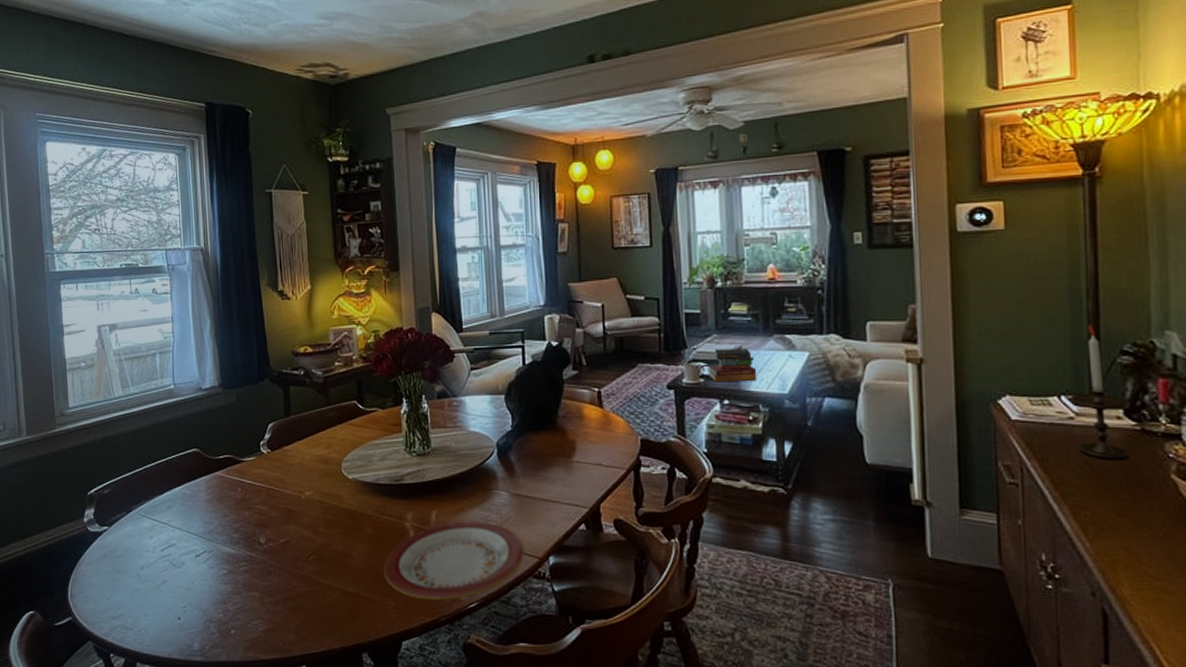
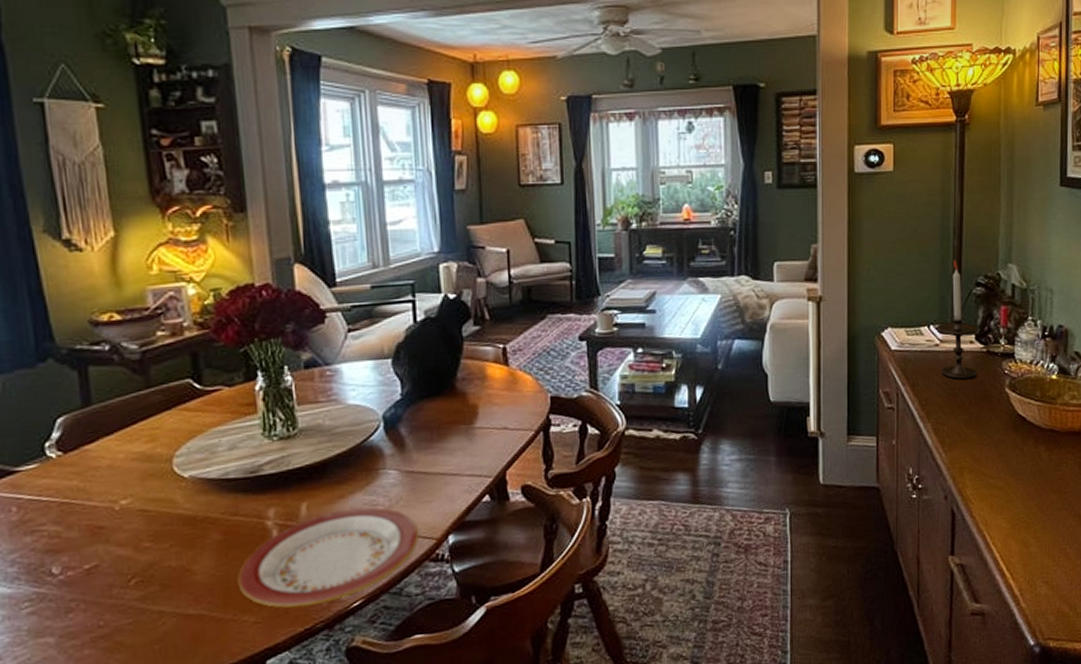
books: present [707,349,757,382] -> none [621,293,671,330]

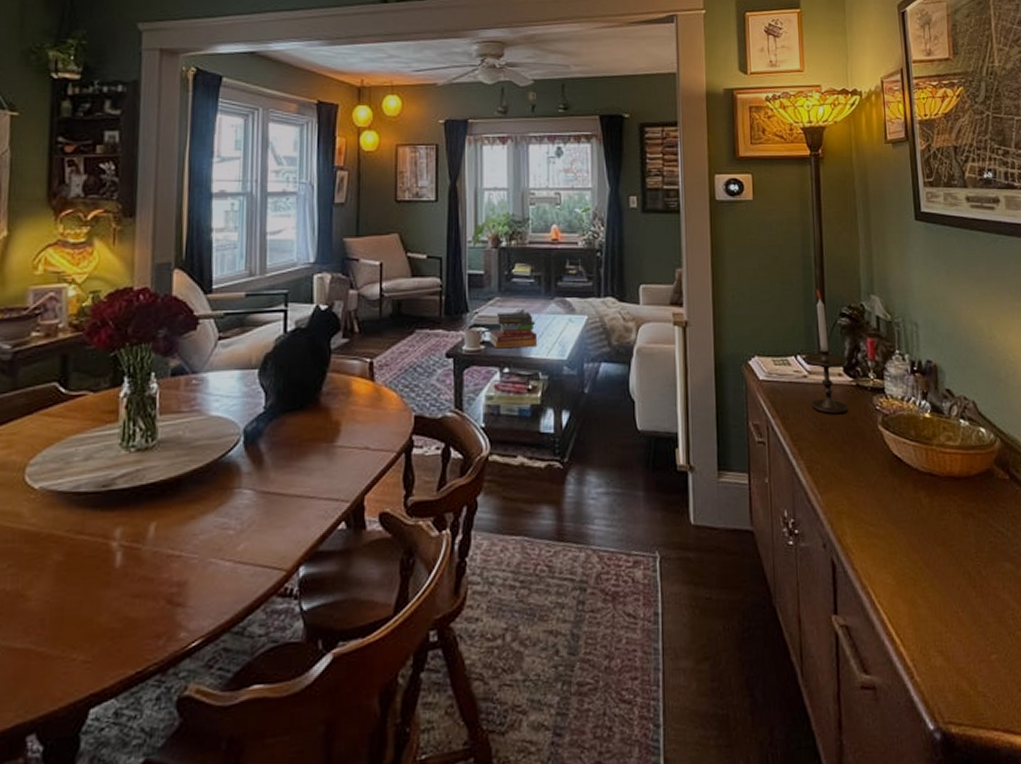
plate: present [237,506,418,609] -> none [71,529,268,646]
books: none [621,293,671,330] -> present [489,312,538,349]

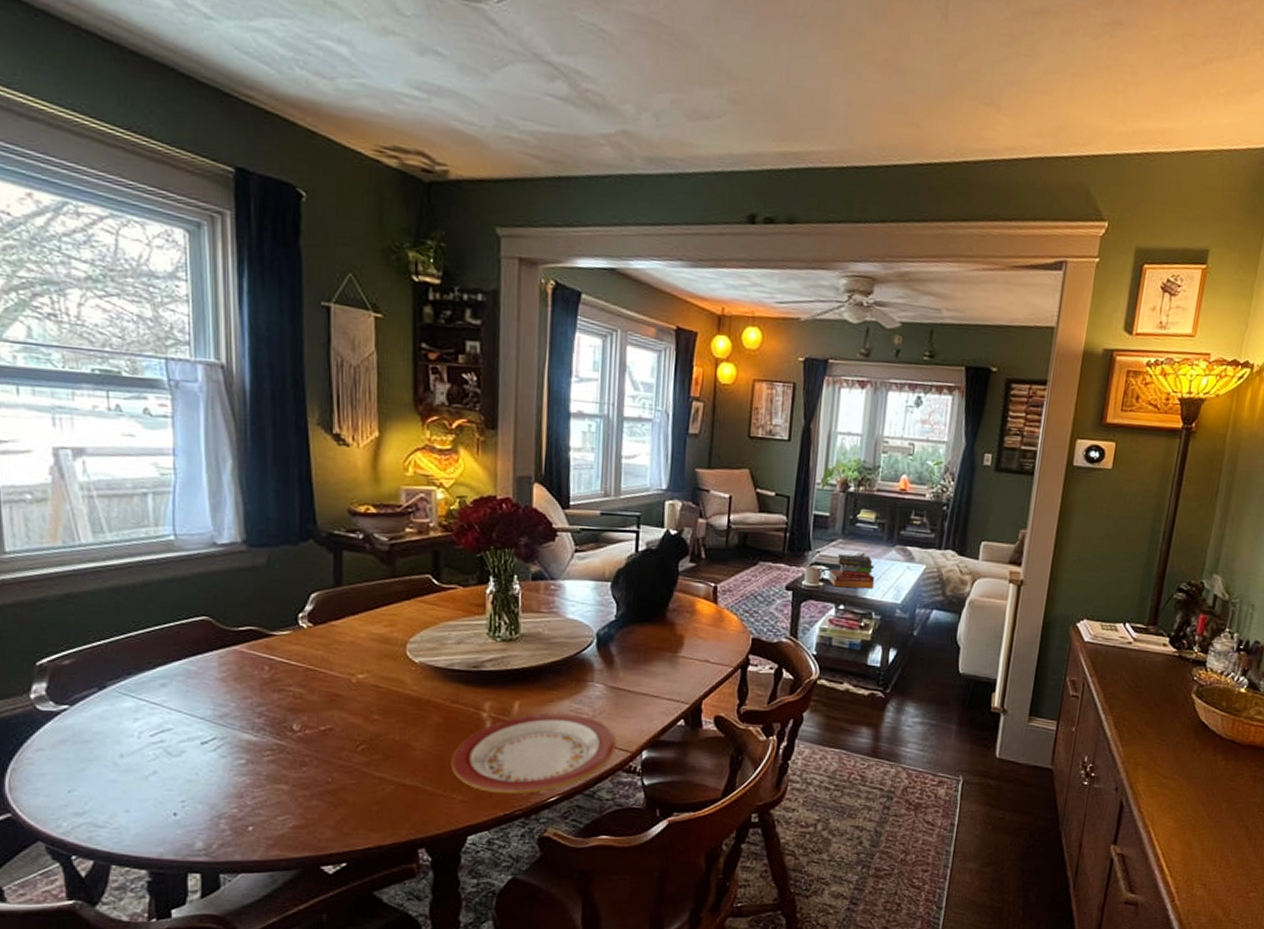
plate: none [71,529,268,646] -> present [450,712,616,795]
candlestick: present [804,289,848,415] -> none [1131,563,1175,681]

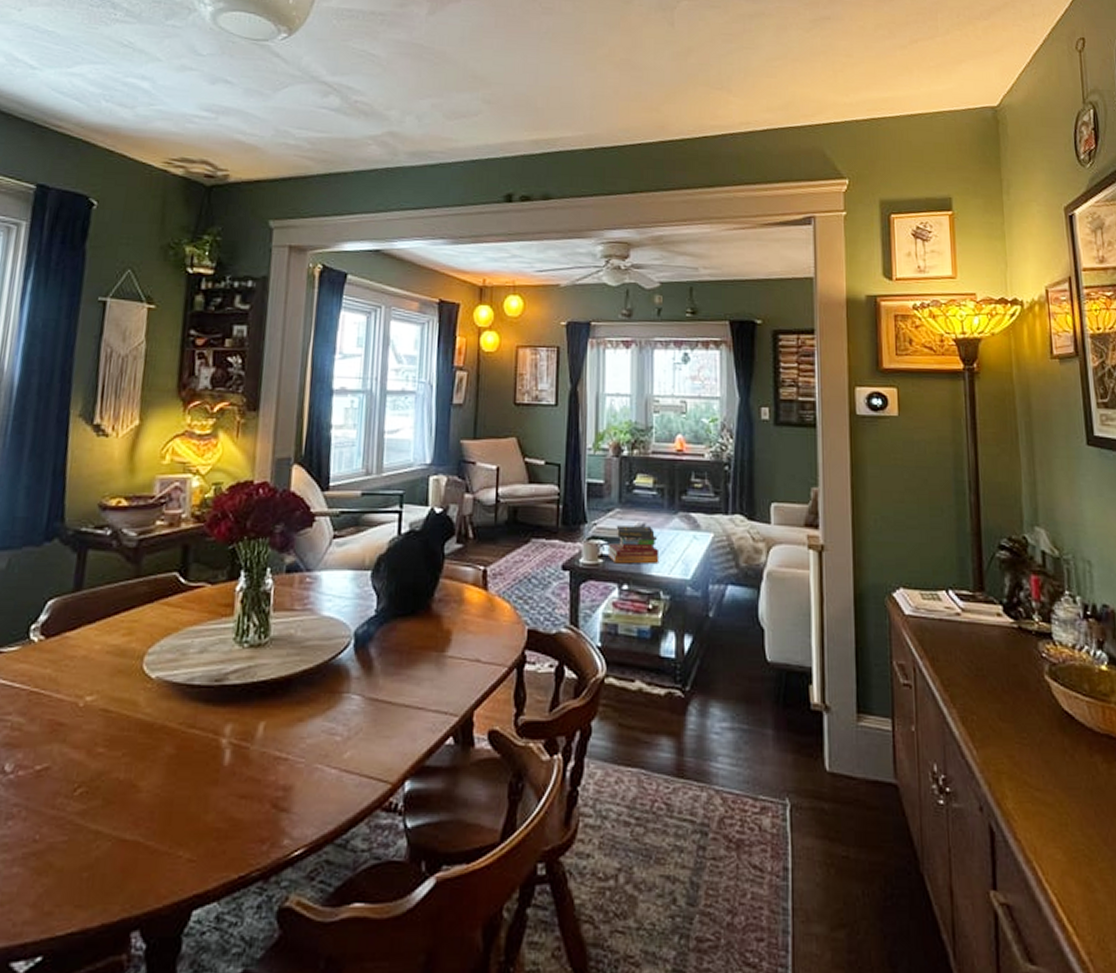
plate: present [450,712,616,795] -> none [179,733,374,848]

